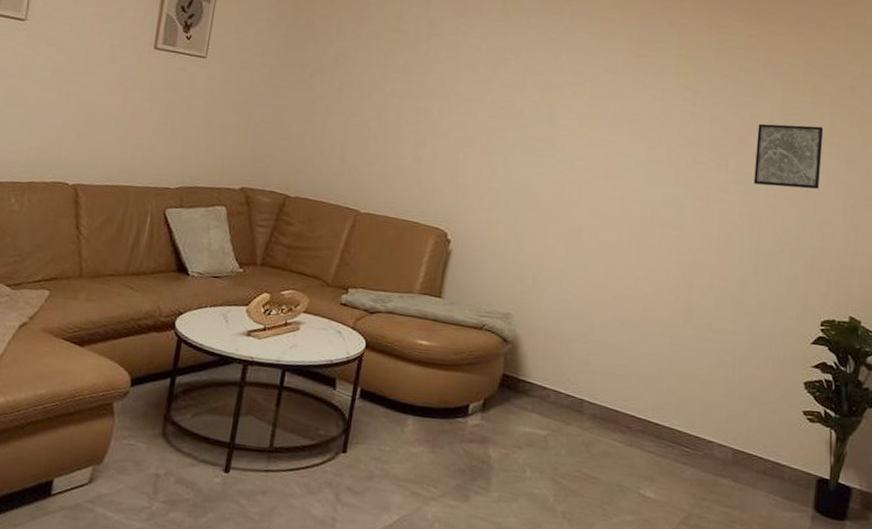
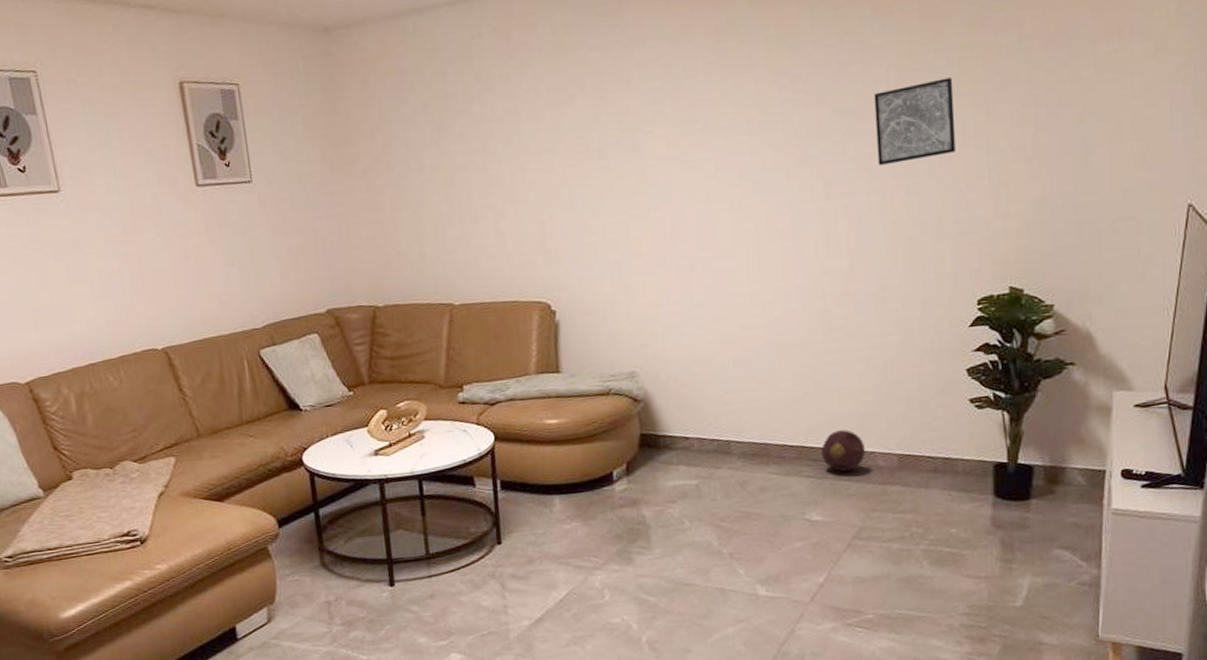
decorative ball: none [664,413,705,455] -> present [820,430,866,472]

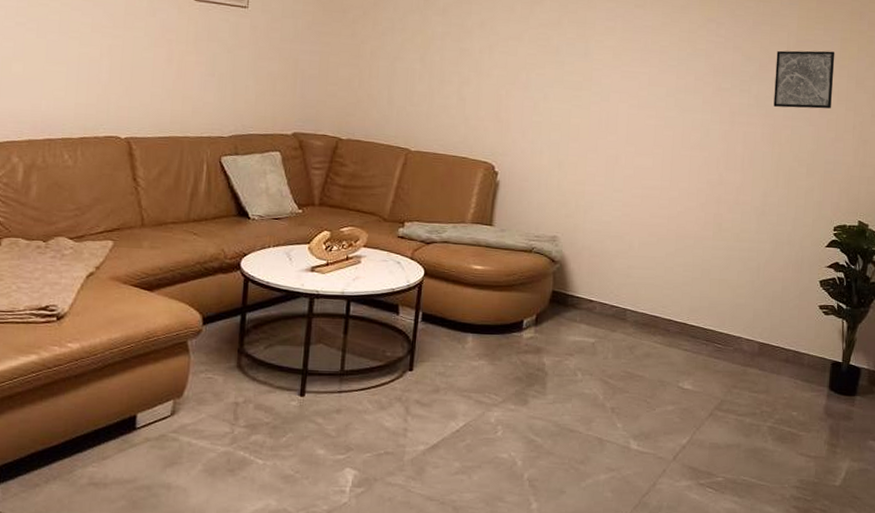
decorative ball: present [820,430,866,472] -> none [698,315,735,350]

